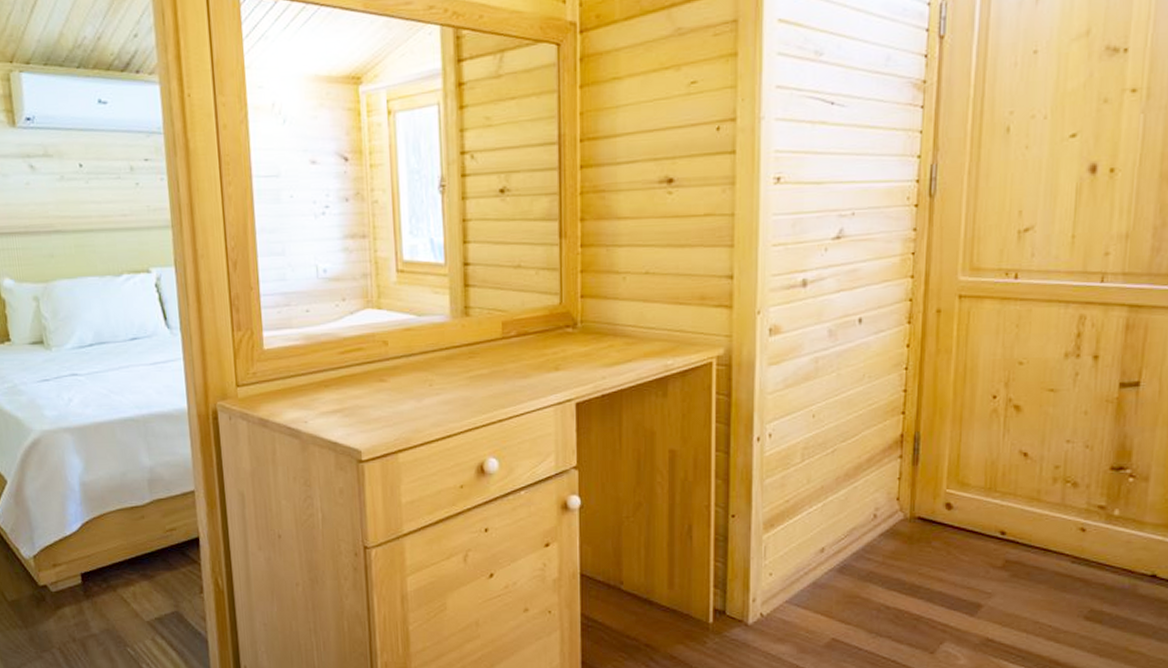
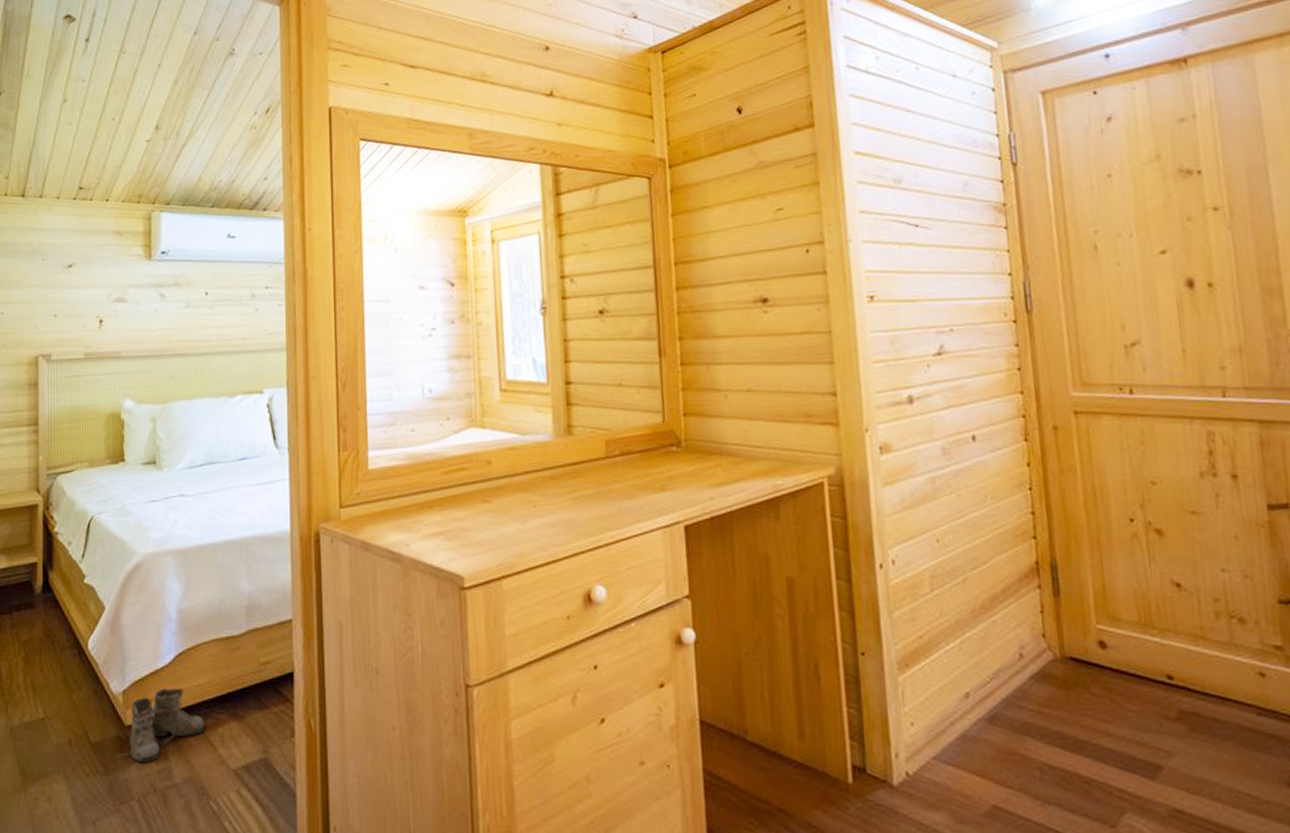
boots: none [33,553,116,617] -> present [115,688,204,763]

